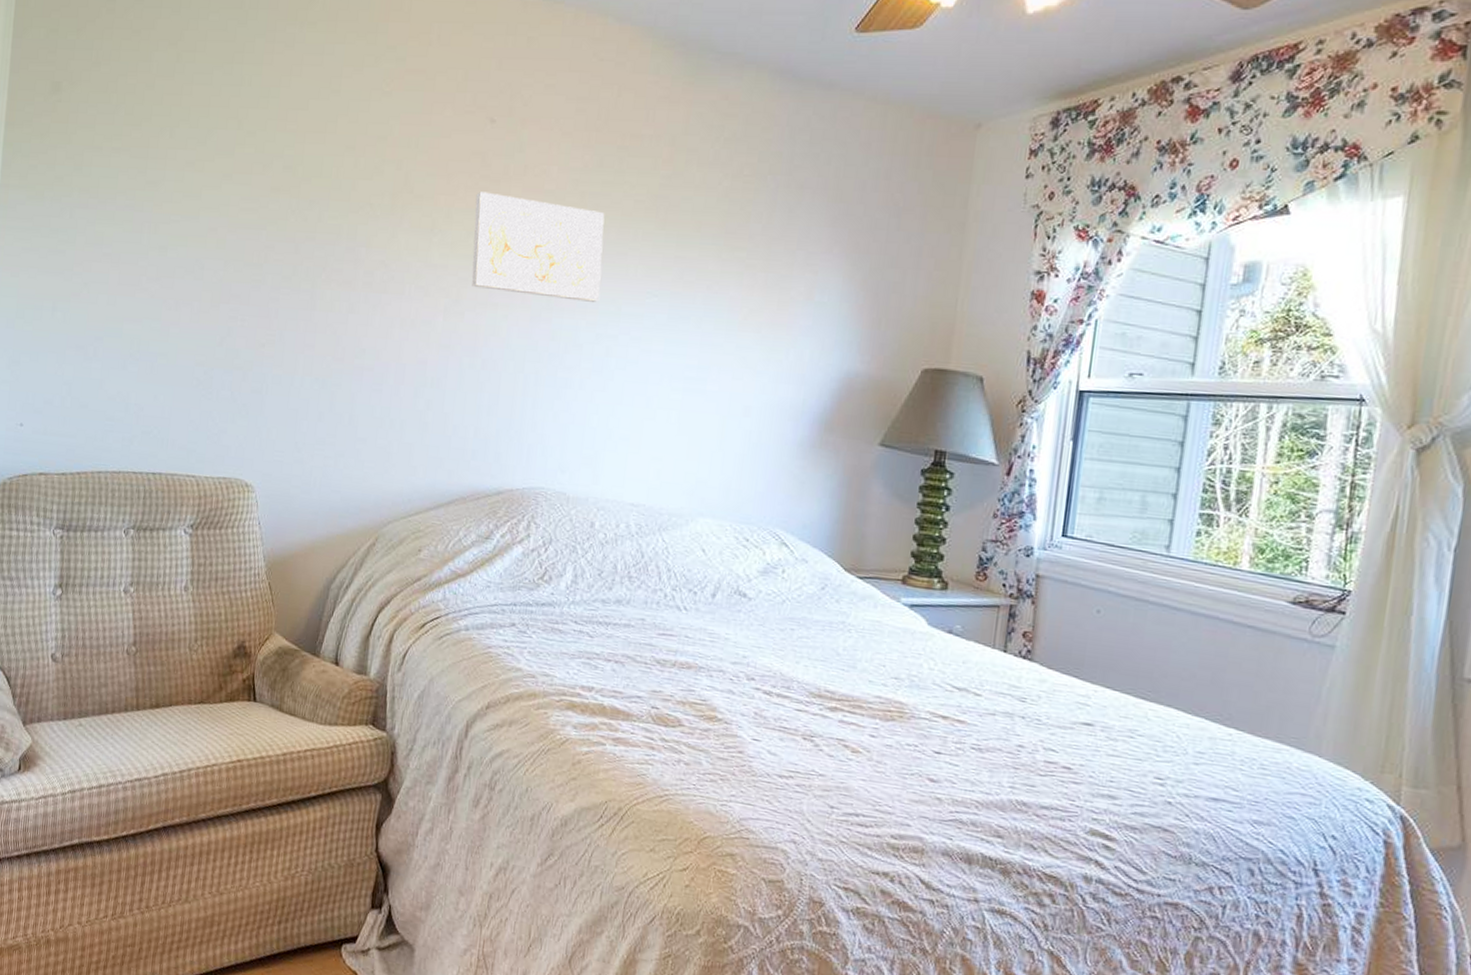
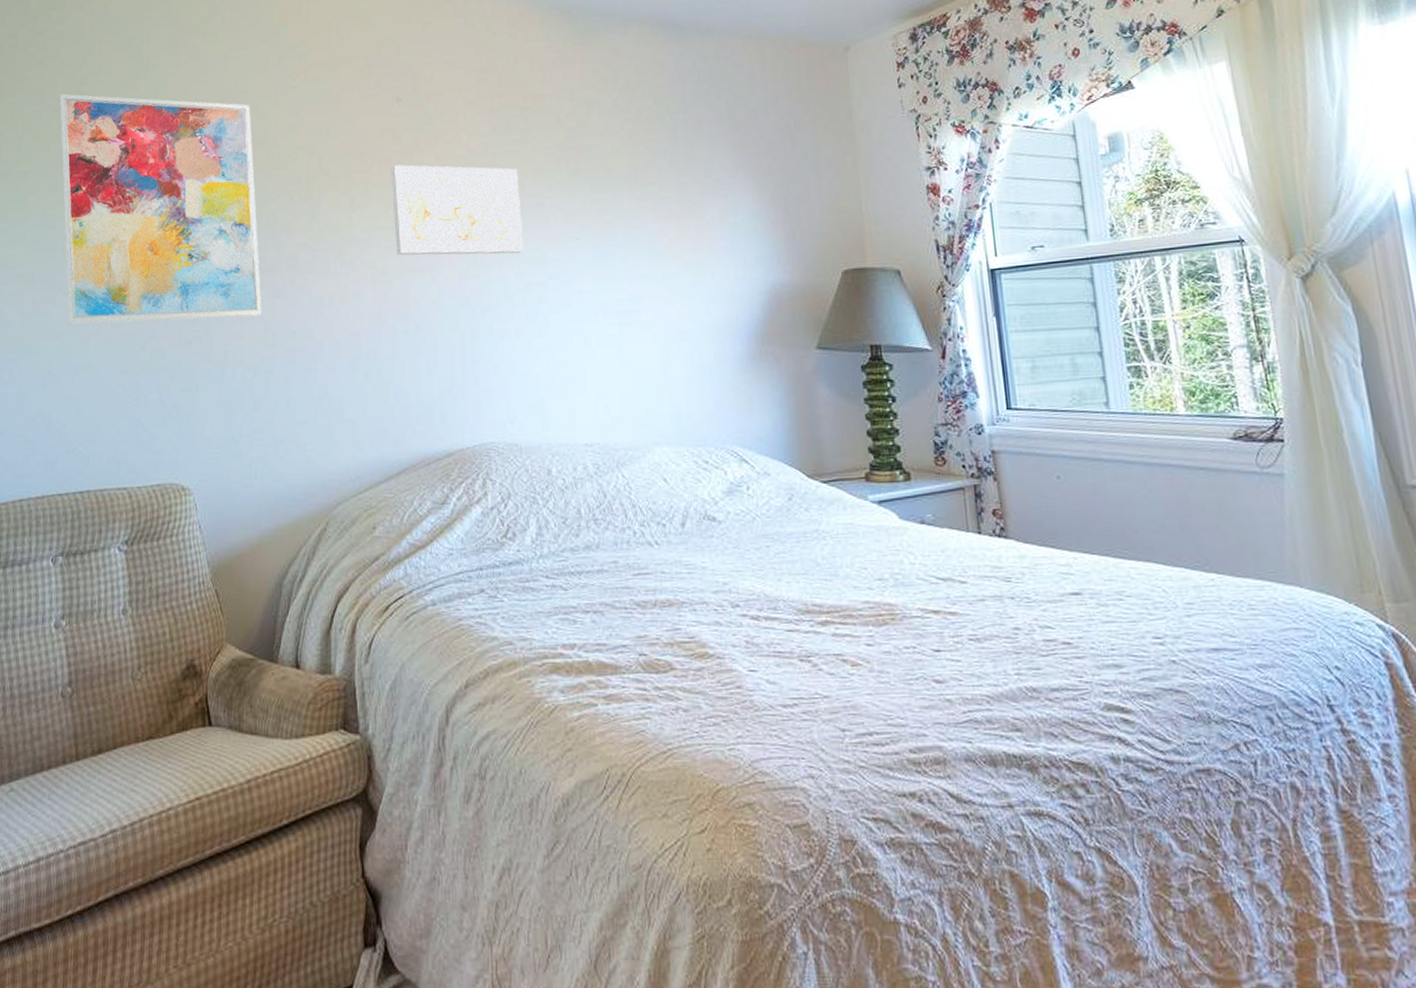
wall art: none [151,69,342,329] -> present [60,93,262,324]

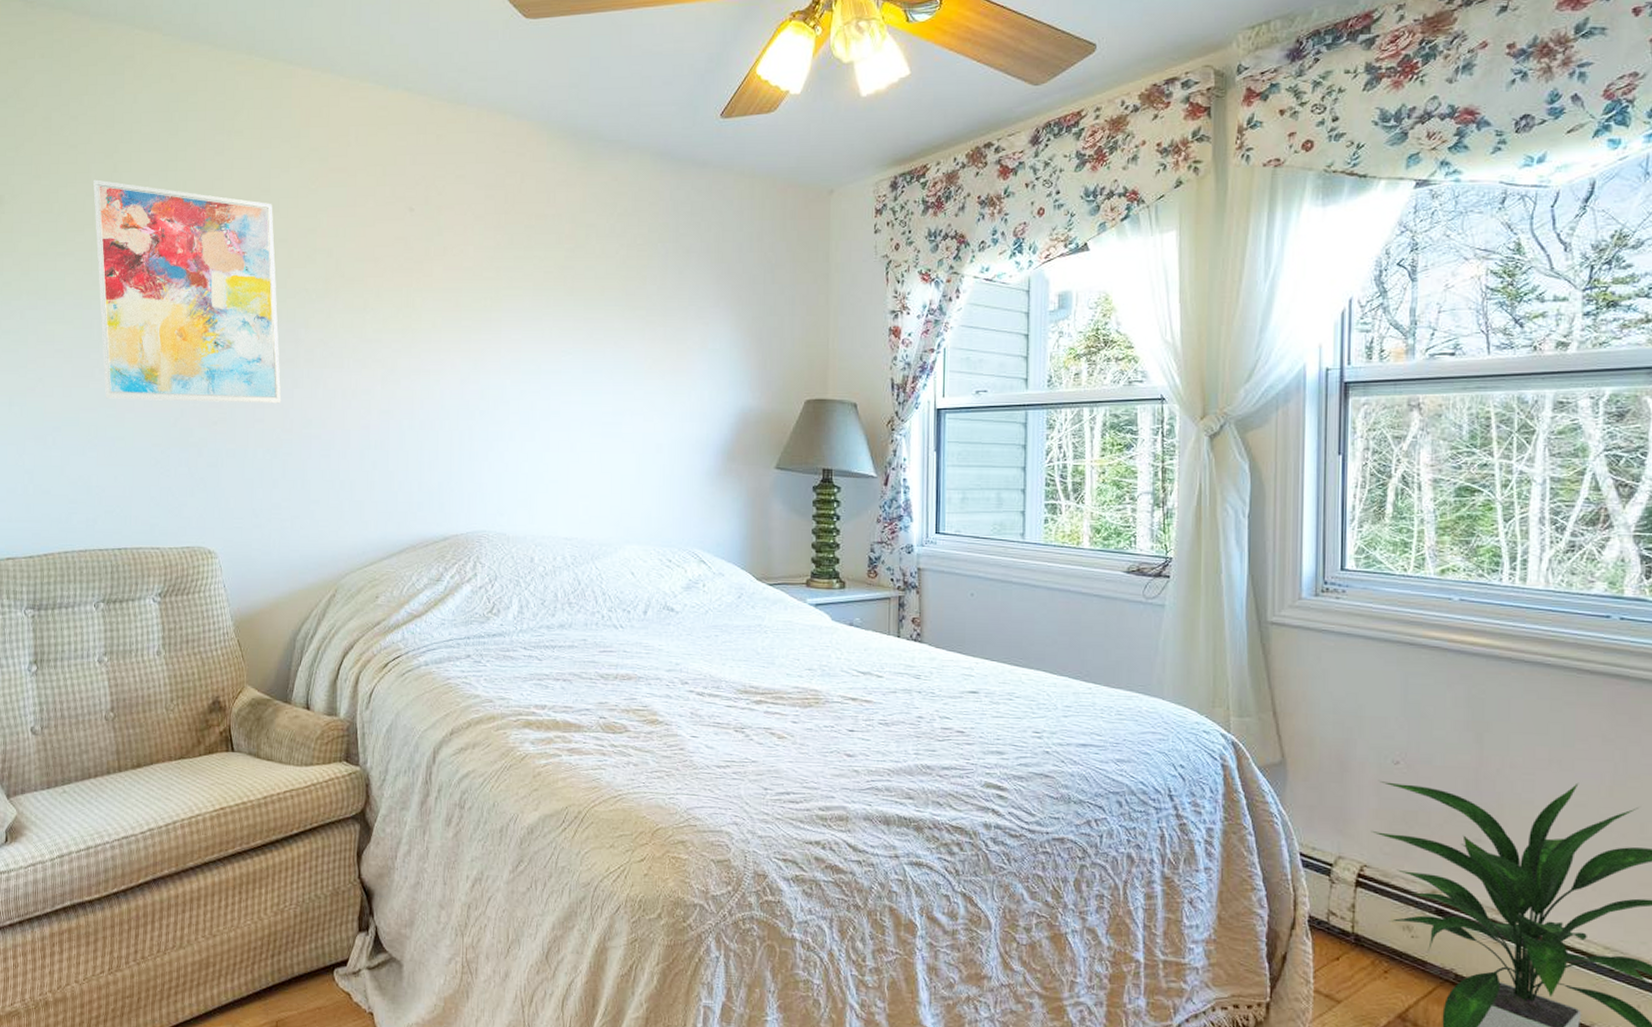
wall art: present [391,164,524,256] -> none [402,272,521,363]

